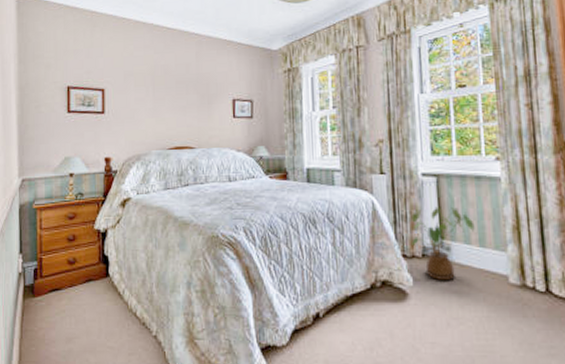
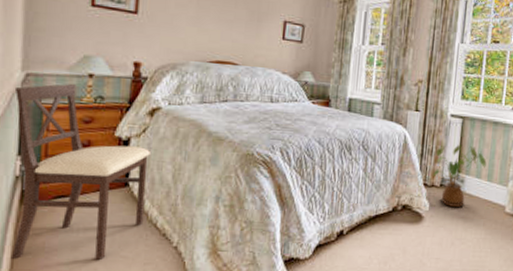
chair: none [14,183,125,351] -> present [10,83,150,260]

